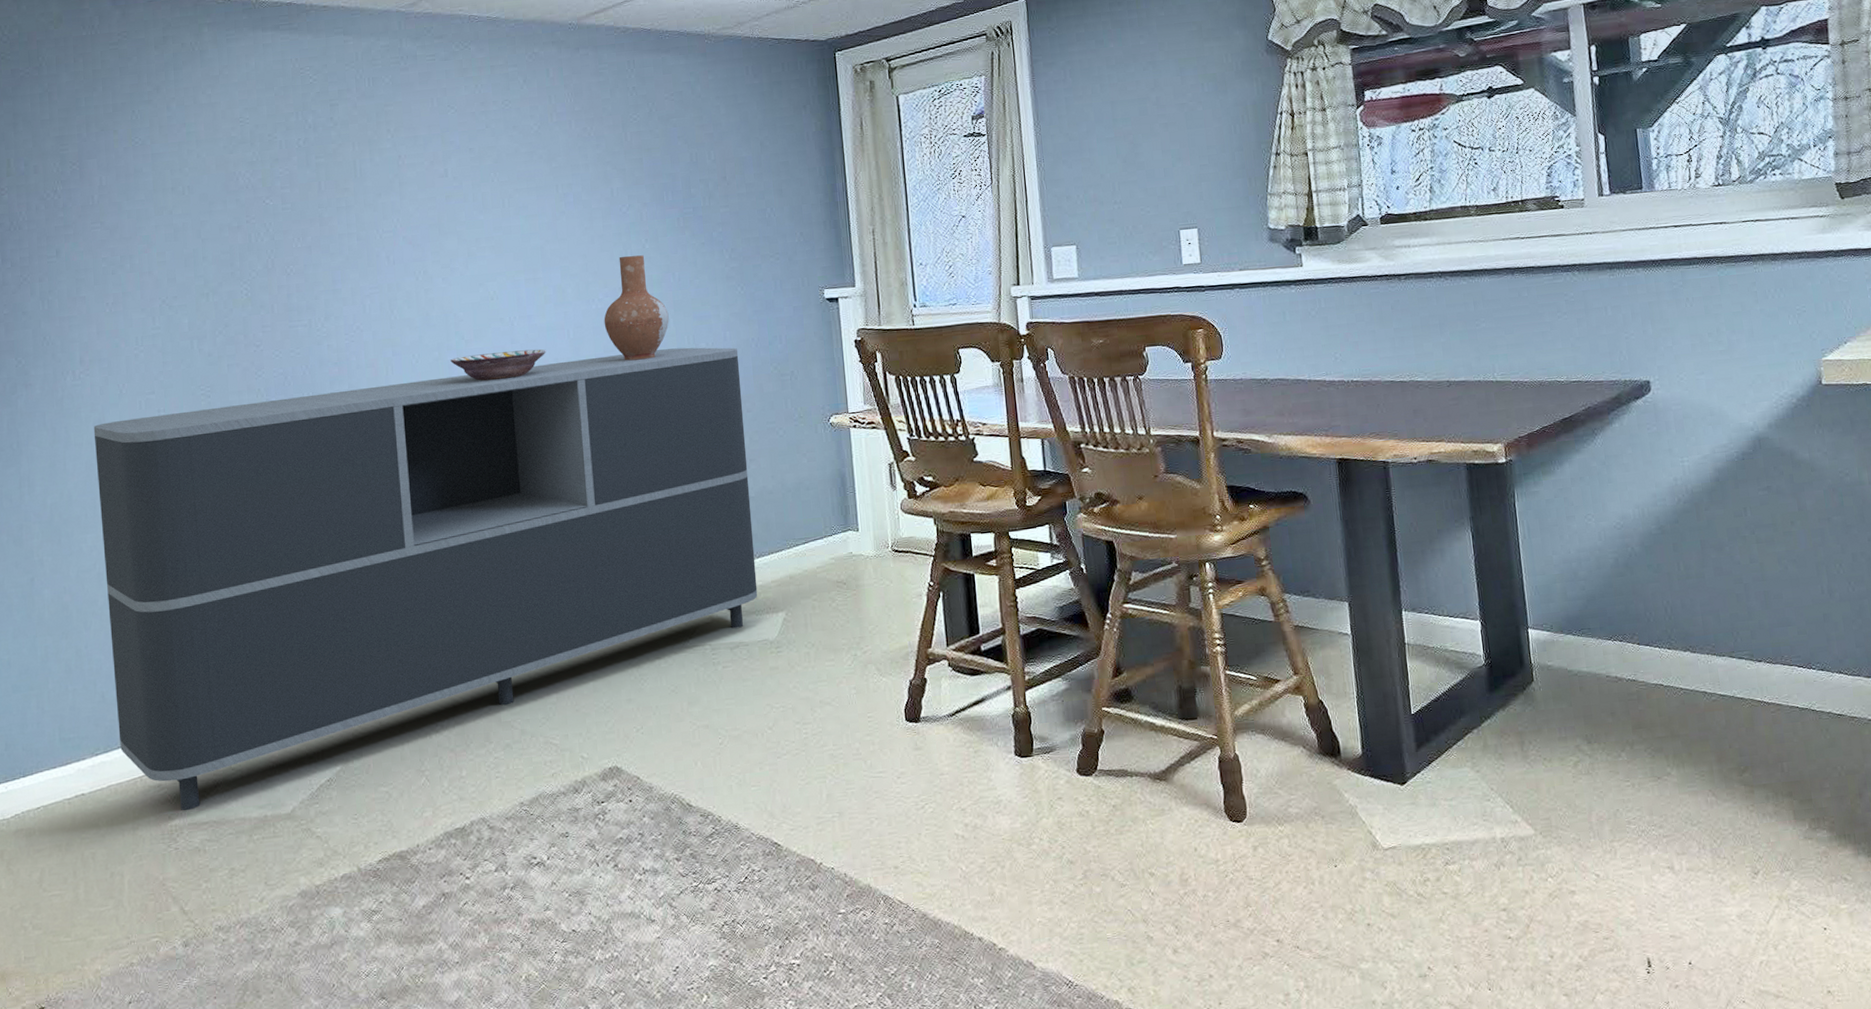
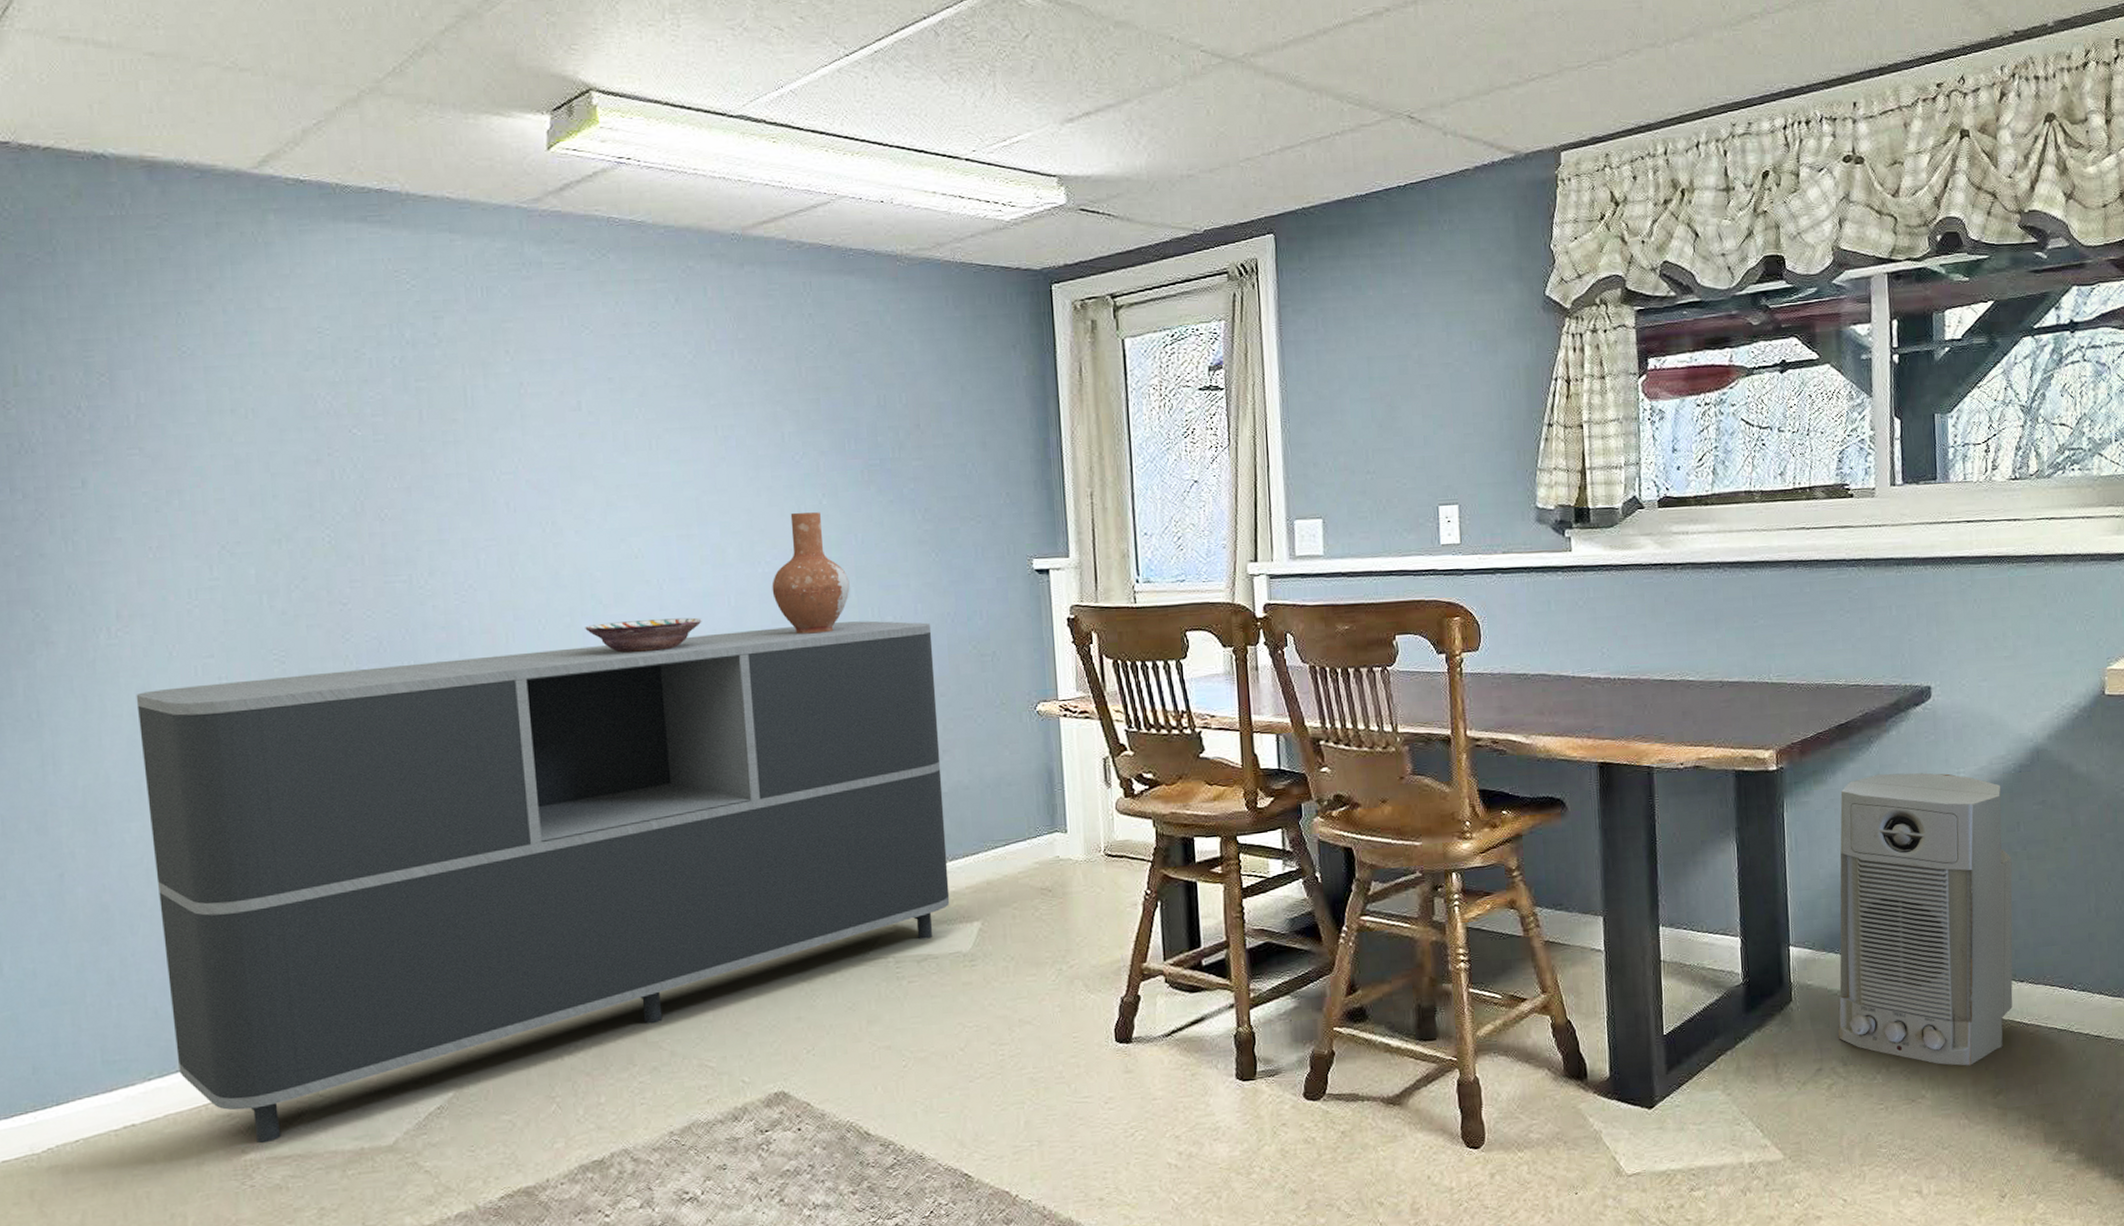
air purifier: none [1569,462,1752,744] -> present [1838,772,2013,1066]

